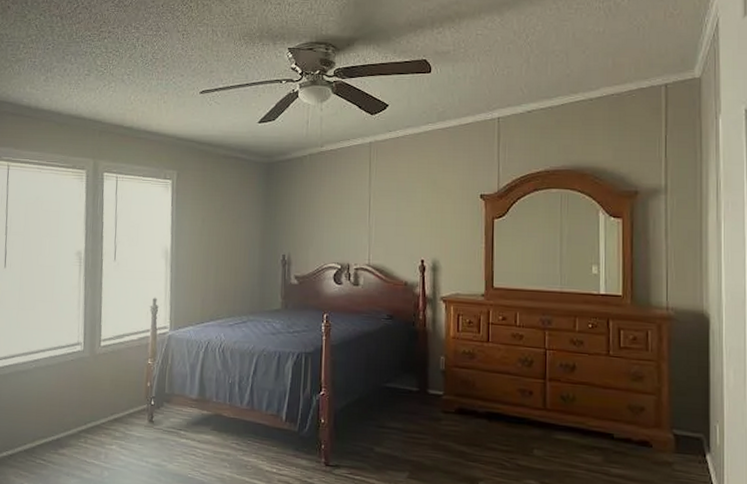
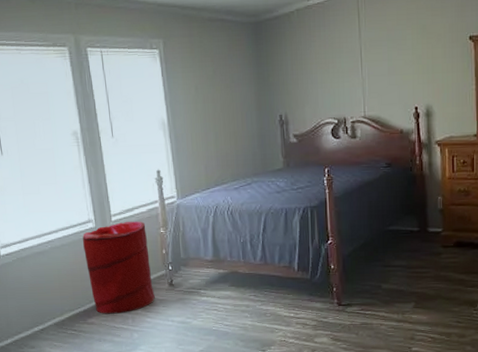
laundry hamper: none [67,347,134,447] -> present [83,220,156,314]

